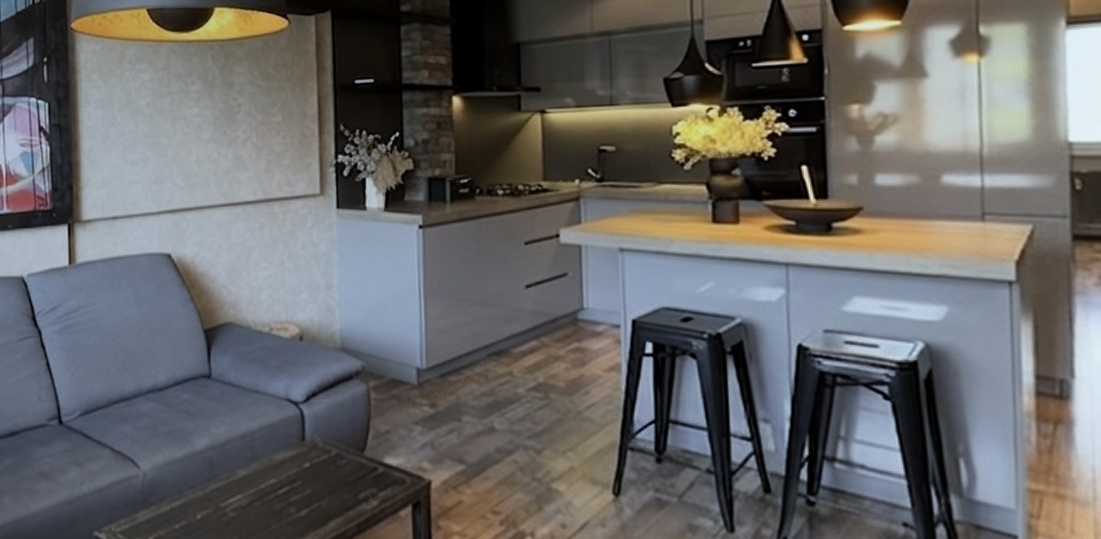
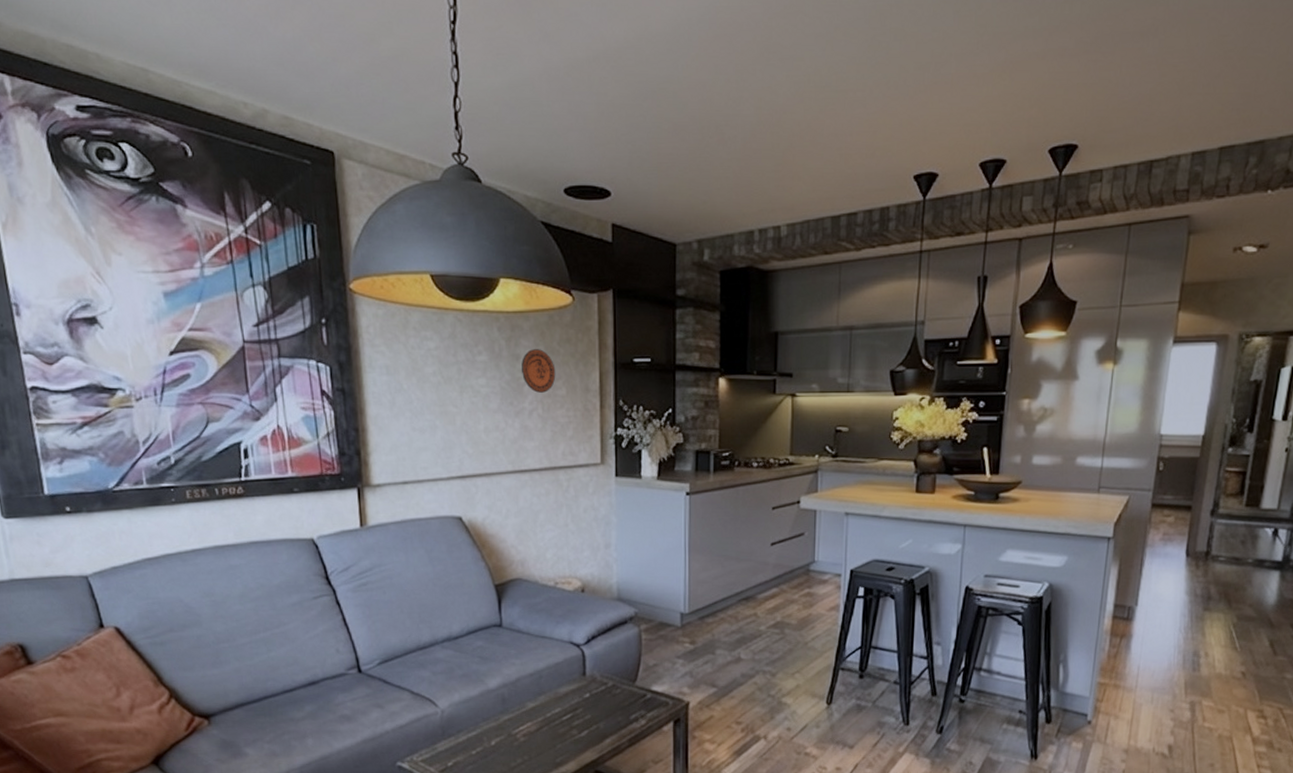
decorative plate: none [234,75,271,121] -> present [521,349,556,393]

